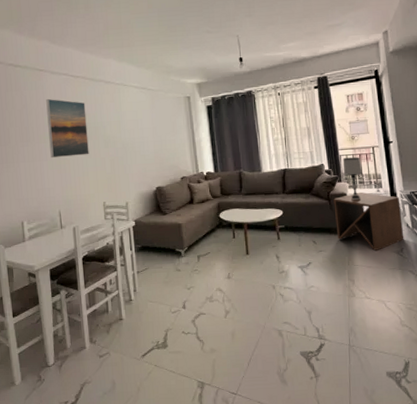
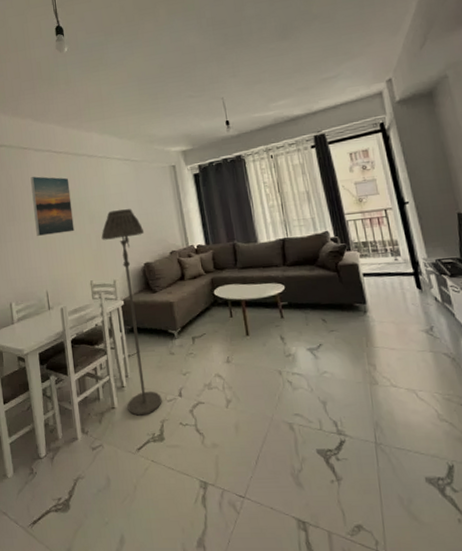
floor lamp: none [115,135,167,326] -> present [101,209,162,416]
side table: present [333,192,404,251] -> none [343,261,433,330]
table lamp: present [342,157,362,201] -> none [350,221,375,272]

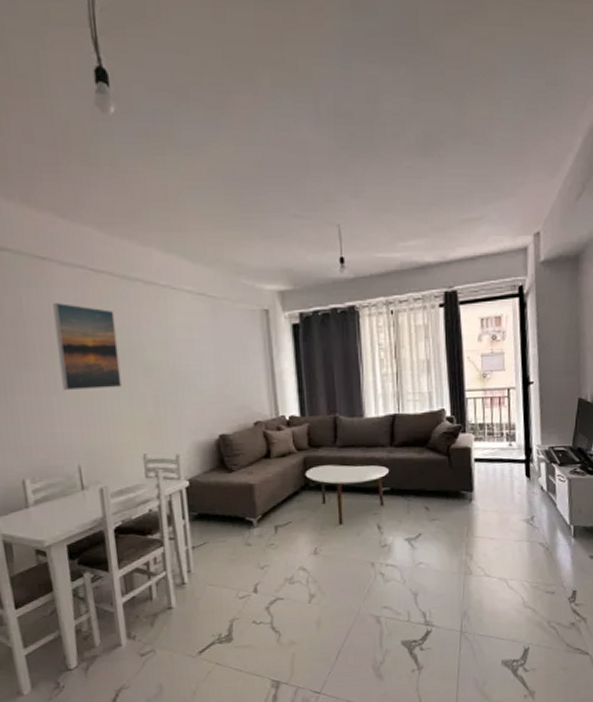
floor lamp: present [101,209,162,416] -> none [160,361,233,616]

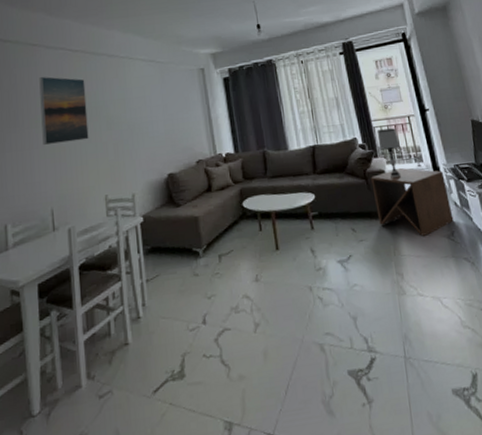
side table: none [454,445,537,519] -> present [371,167,454,236]
table lamp: none [469,401,493,457] -> present [376,128,401,178]

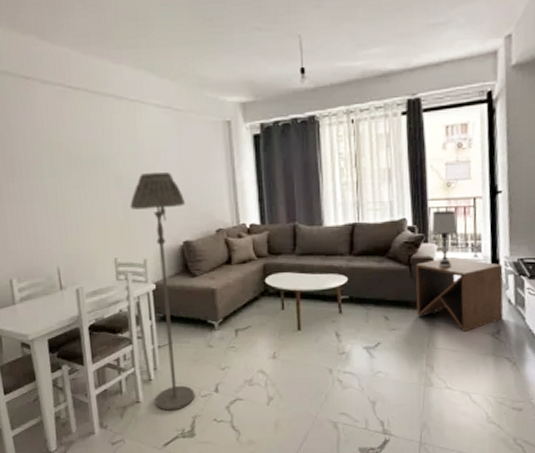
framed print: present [39,76,89,146] -> none [35,117,95,199]
floor lamp: none [120,114,184,351] -> present [130,171,195,411]

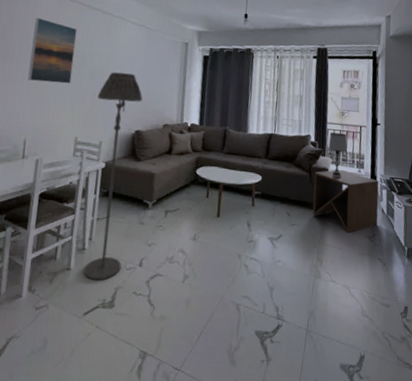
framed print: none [35,117,95,199] -> present [28,17,77,84]

